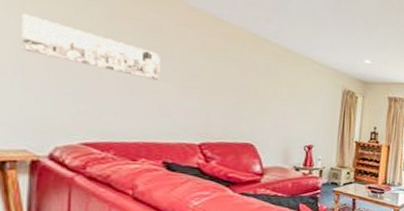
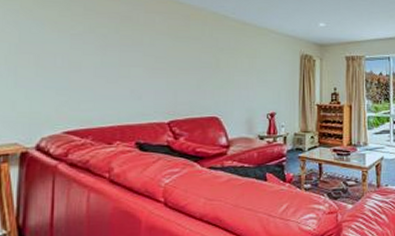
wall art: present [21,13,160,81] -> none [15,20,131,66]

